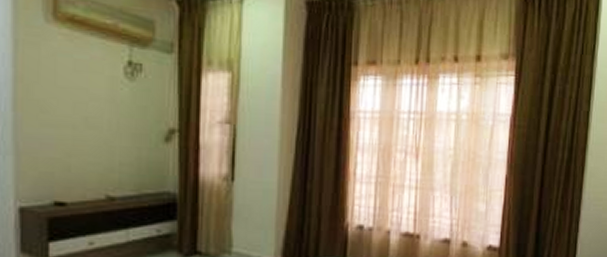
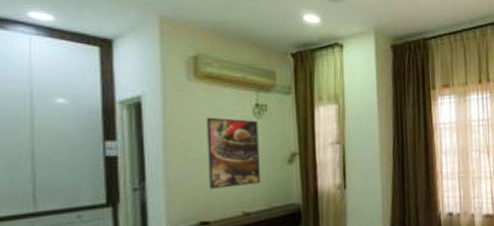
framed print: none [66,72,131,164] -> present [207,117,261,189]

